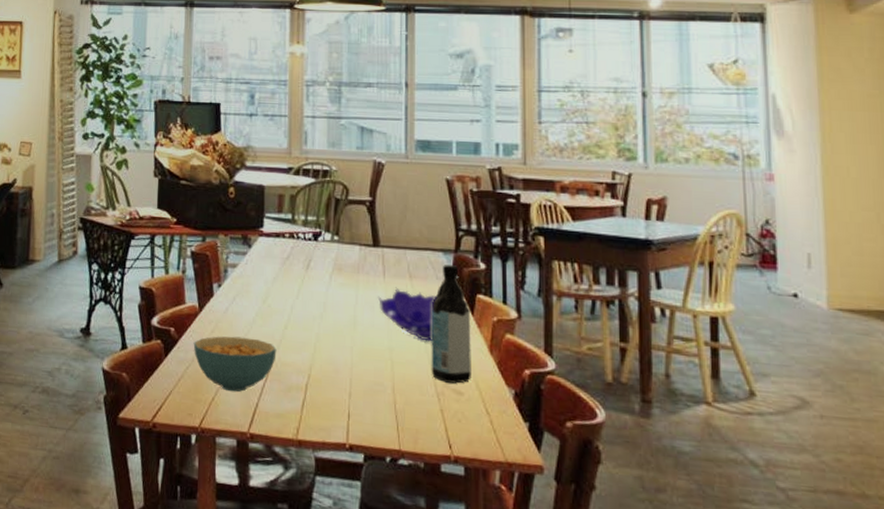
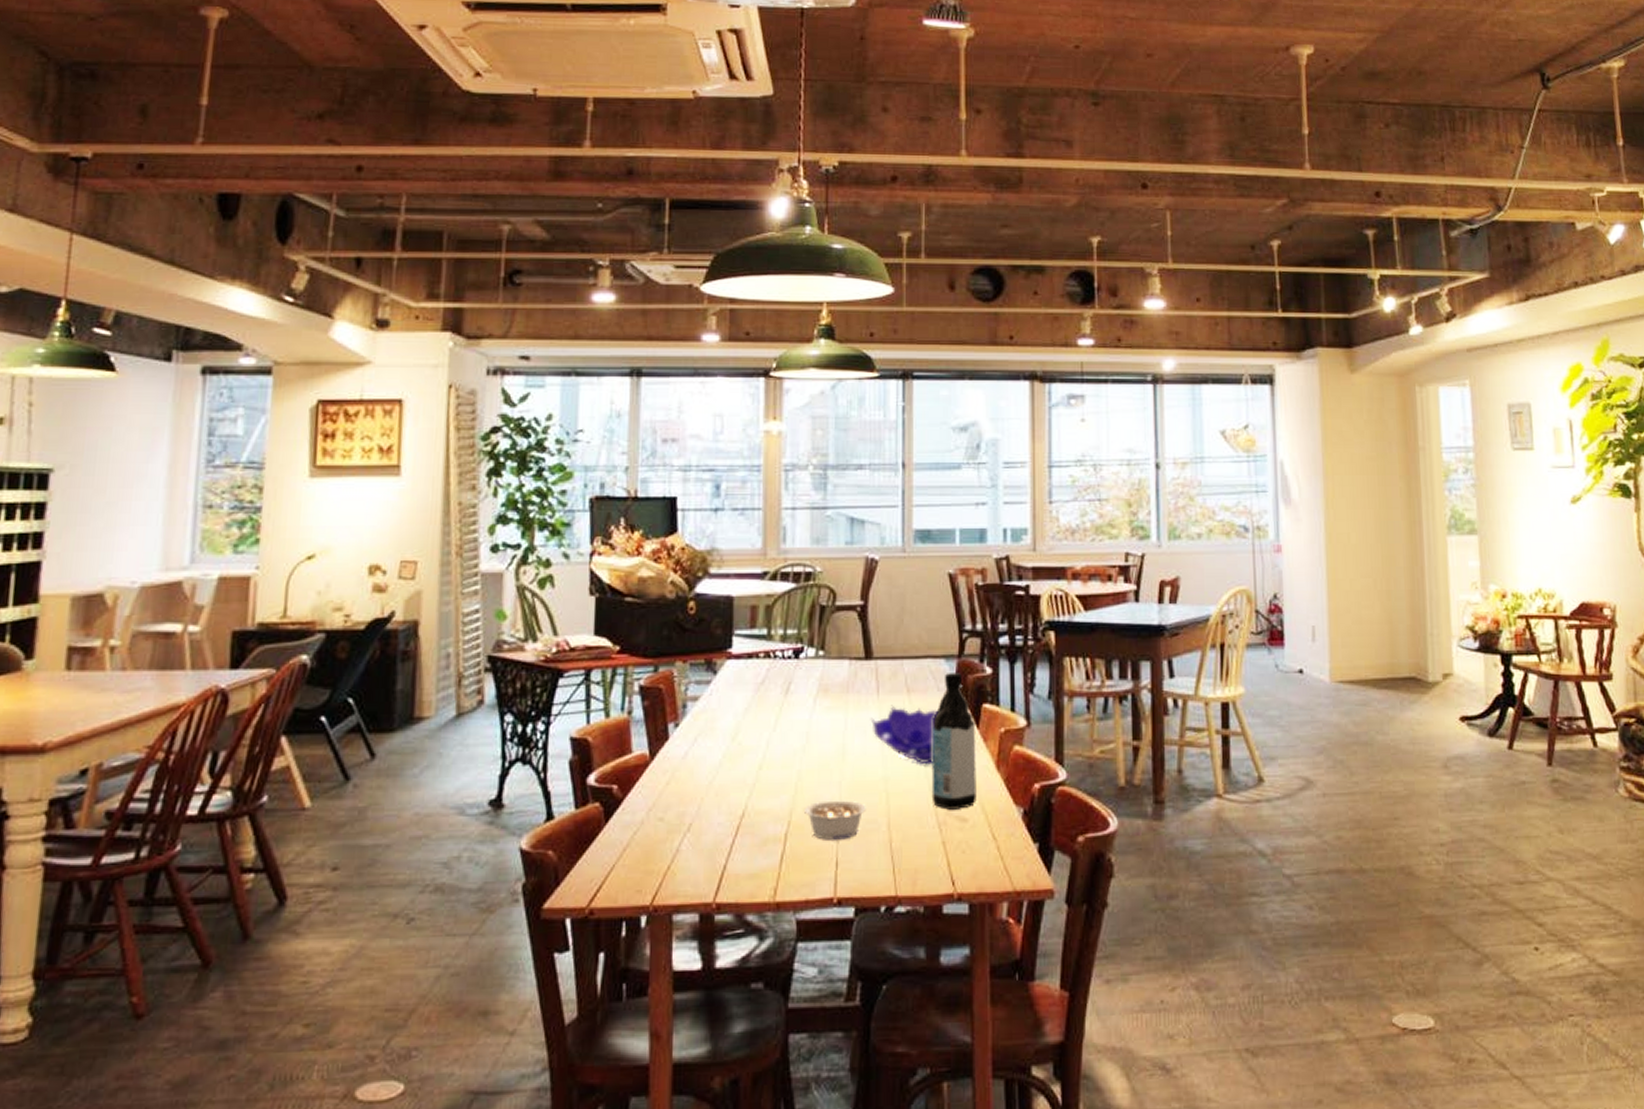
cereal bowl: present [193,336,277,392] -> none [642,786,749,856]
legume: none [322,361,374,396] -> present [804,800,866,840]

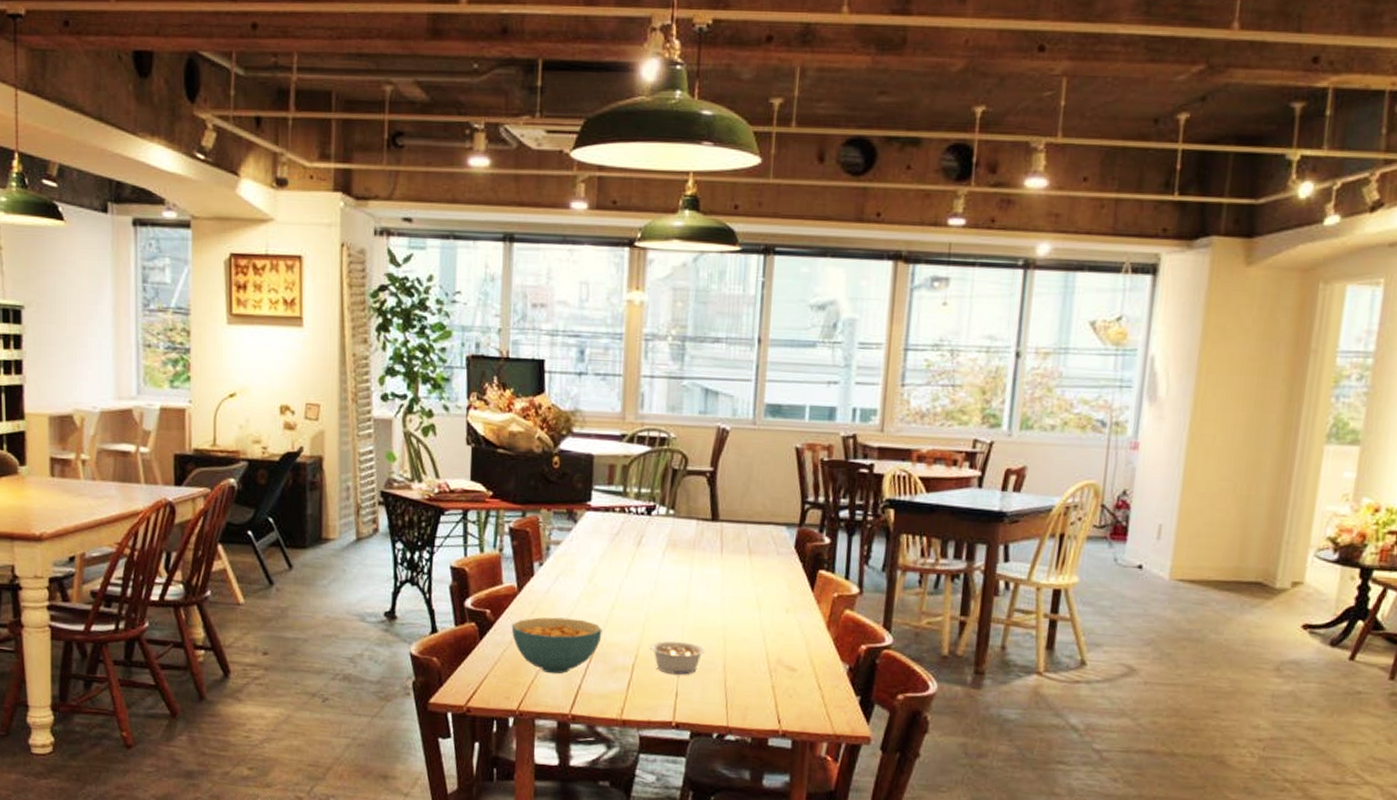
cereal bowl: none [642,786,749,856] -> present [511,617,602,674]
decorative bowl: present [870,705,938,765] -> none [713,563,776,619]
water bottle: present [931,673,976,810] -> none [765,539,811,660]

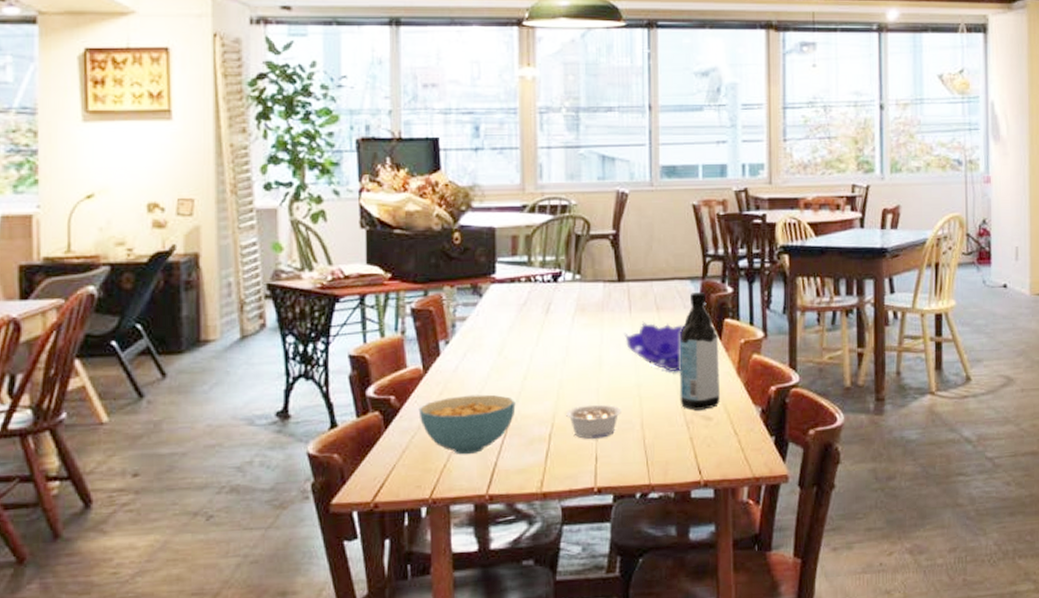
decorative bowl: none [713,563,776,619] -> present [623,321,684,372]
water bottle: none [765,539,811,660] -> present [679,292,720,410]

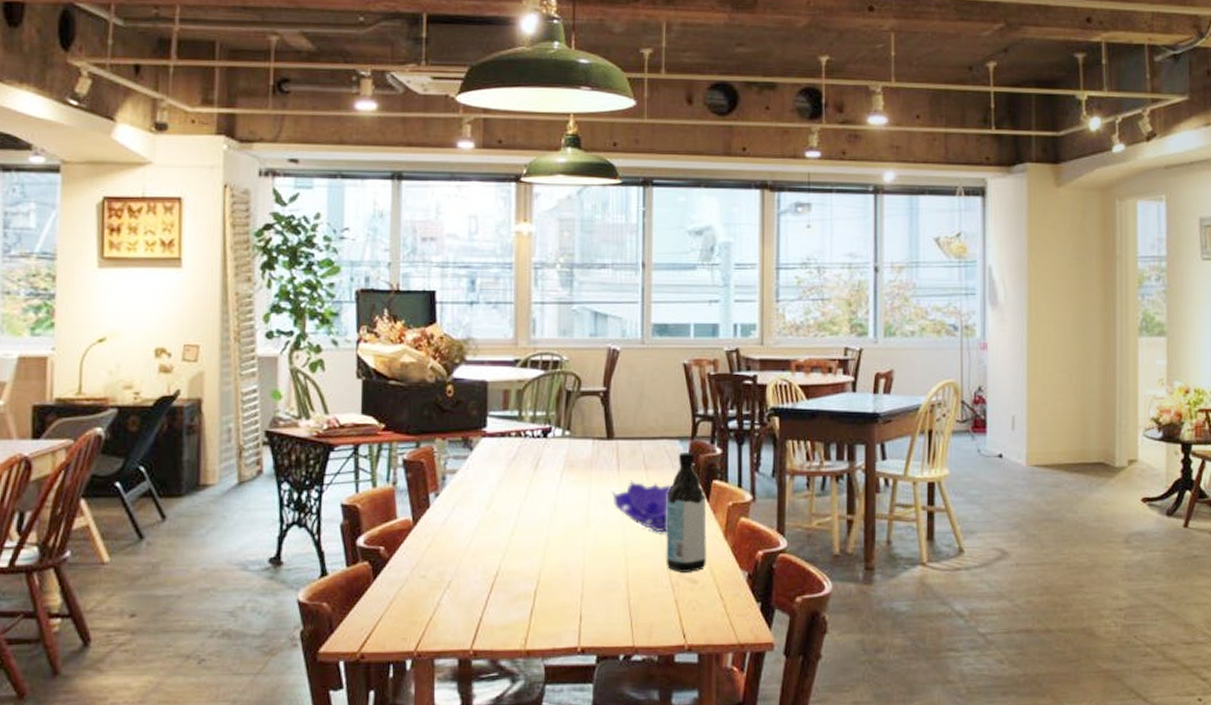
cereal bowl: present [418,394,516,455] -> none [407,548,502,609]
legume: present [566,404,621,439] -> none [552,562,607,597]

